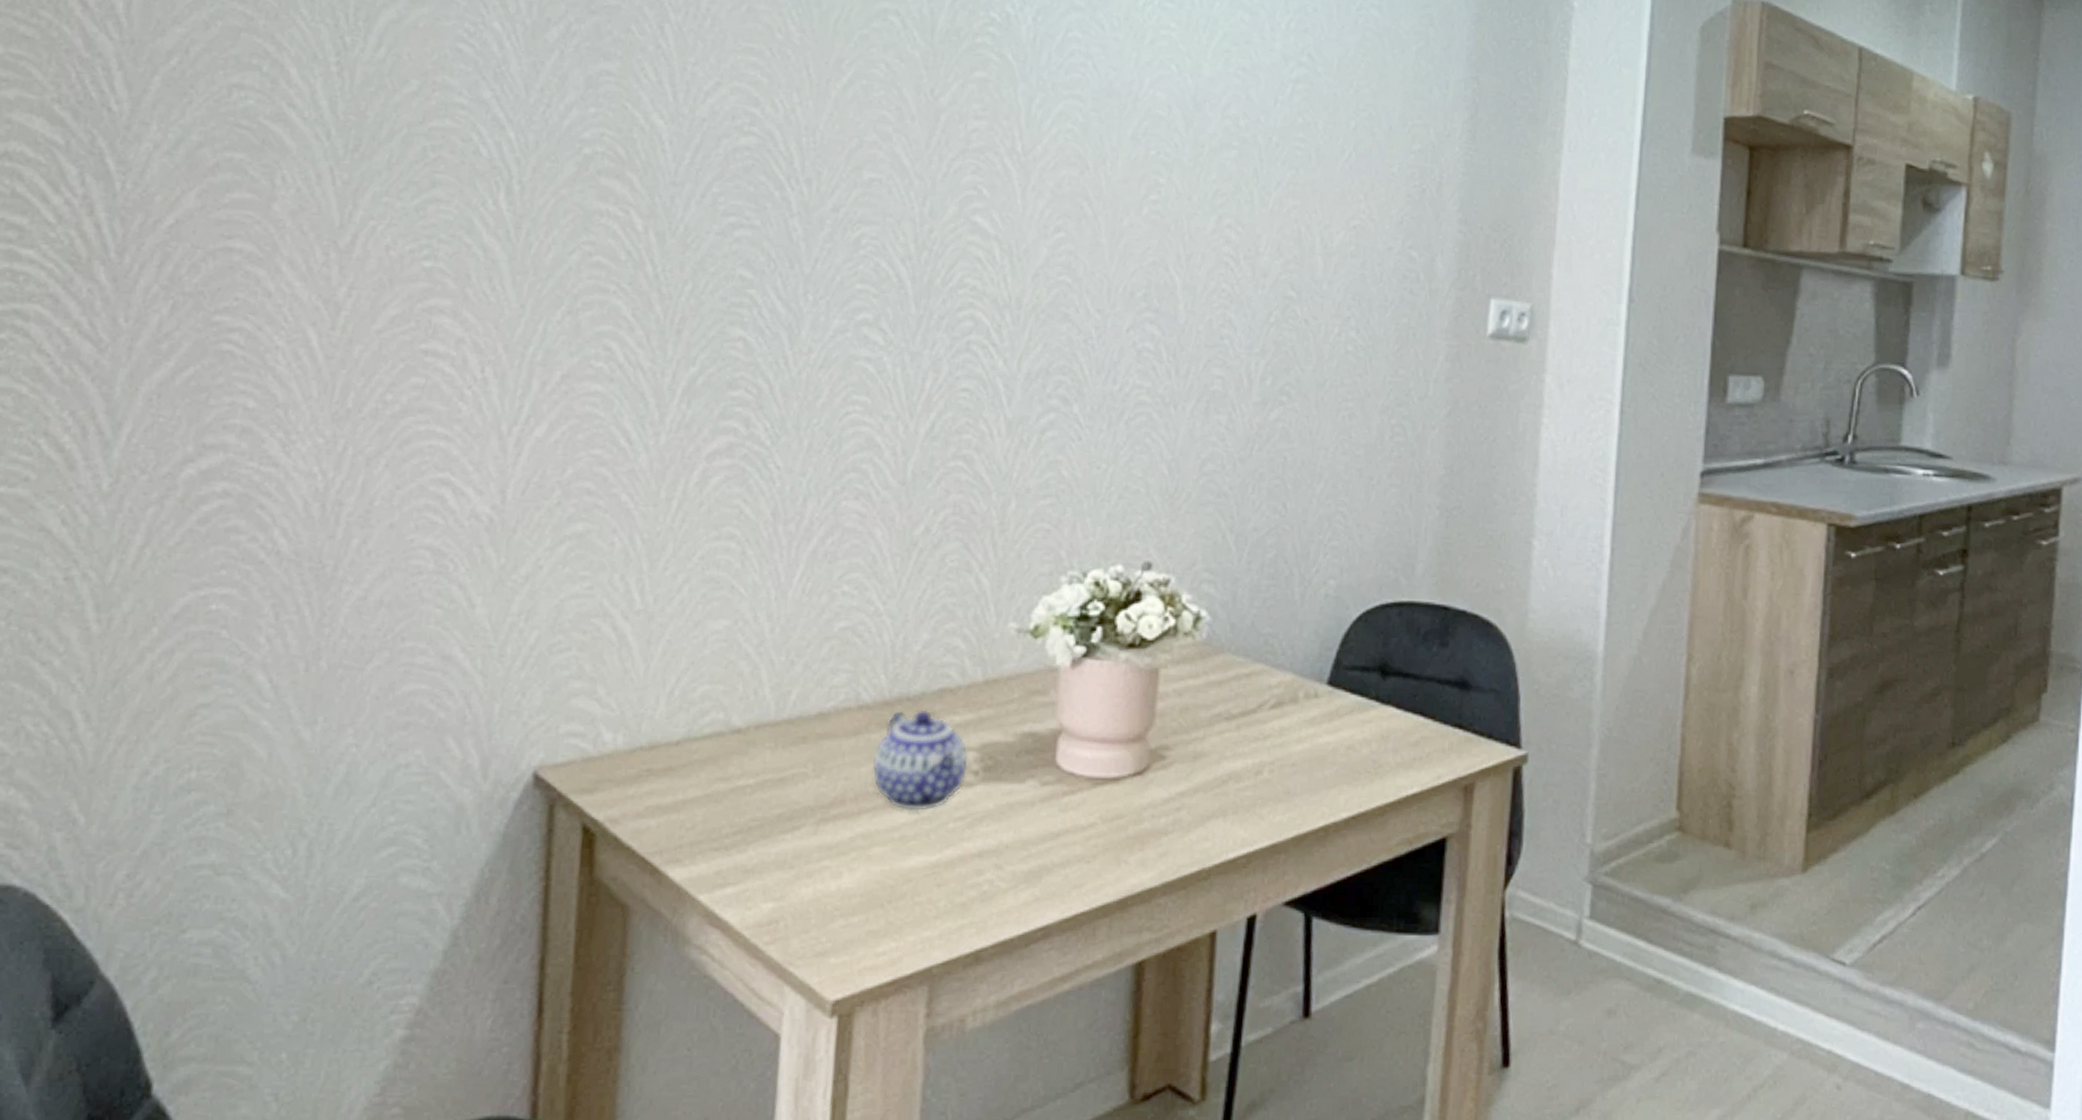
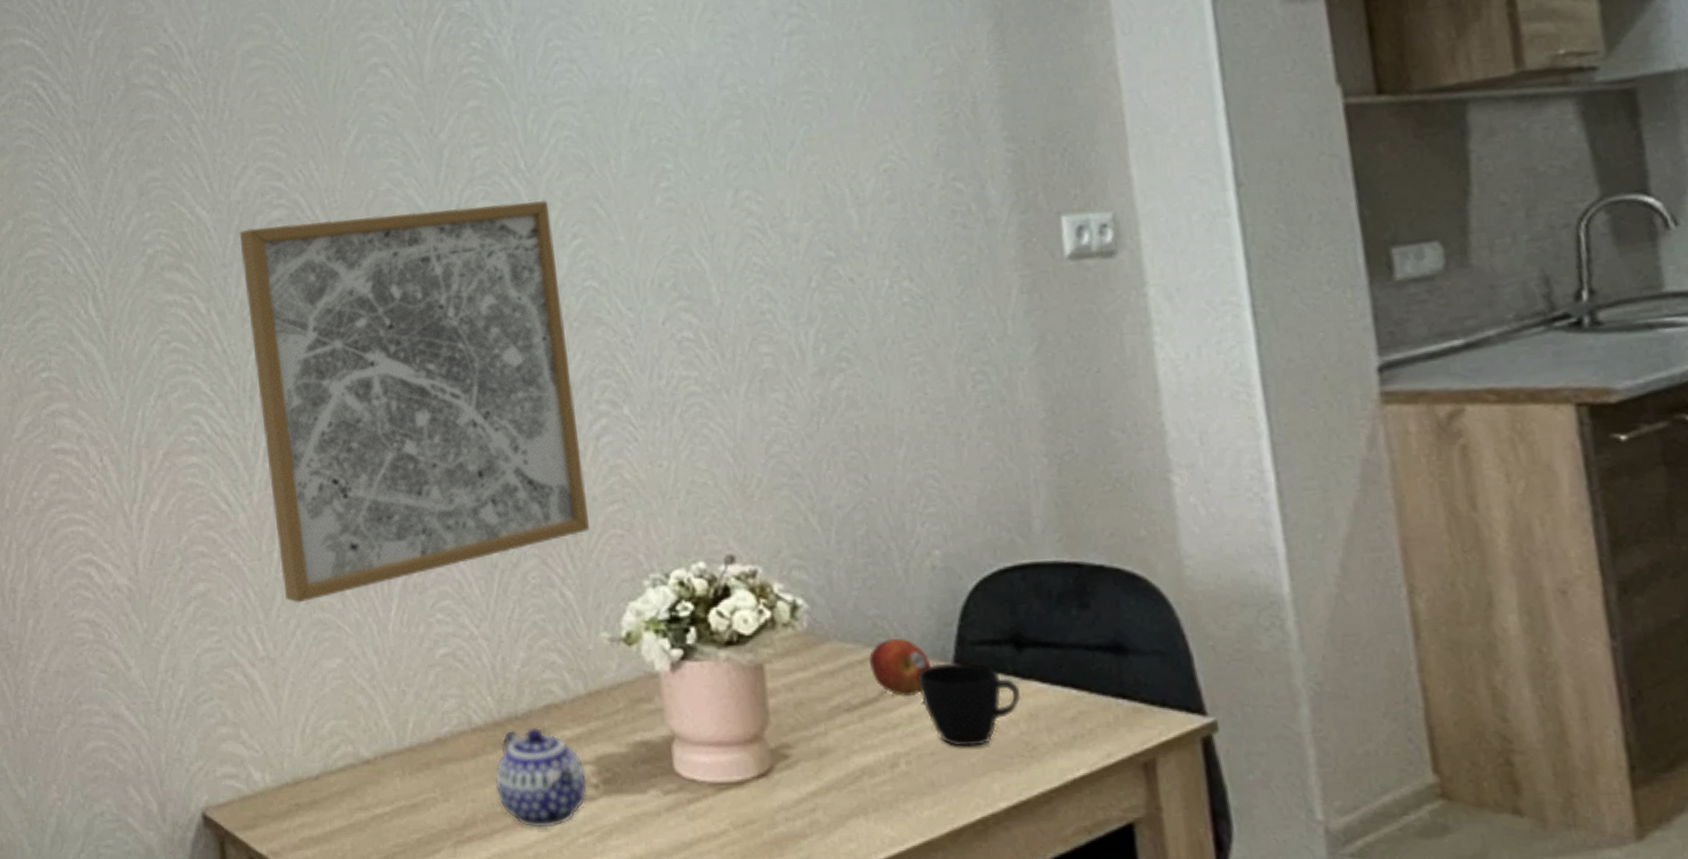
wall art: none [677,150,1038,558] -> present [239,199,589,604]
fruit: none [1254,656,1310,711] -> present [868,638,933,696]
cup: none [1293,683,1378,761] -> present [918,661,1022,747]

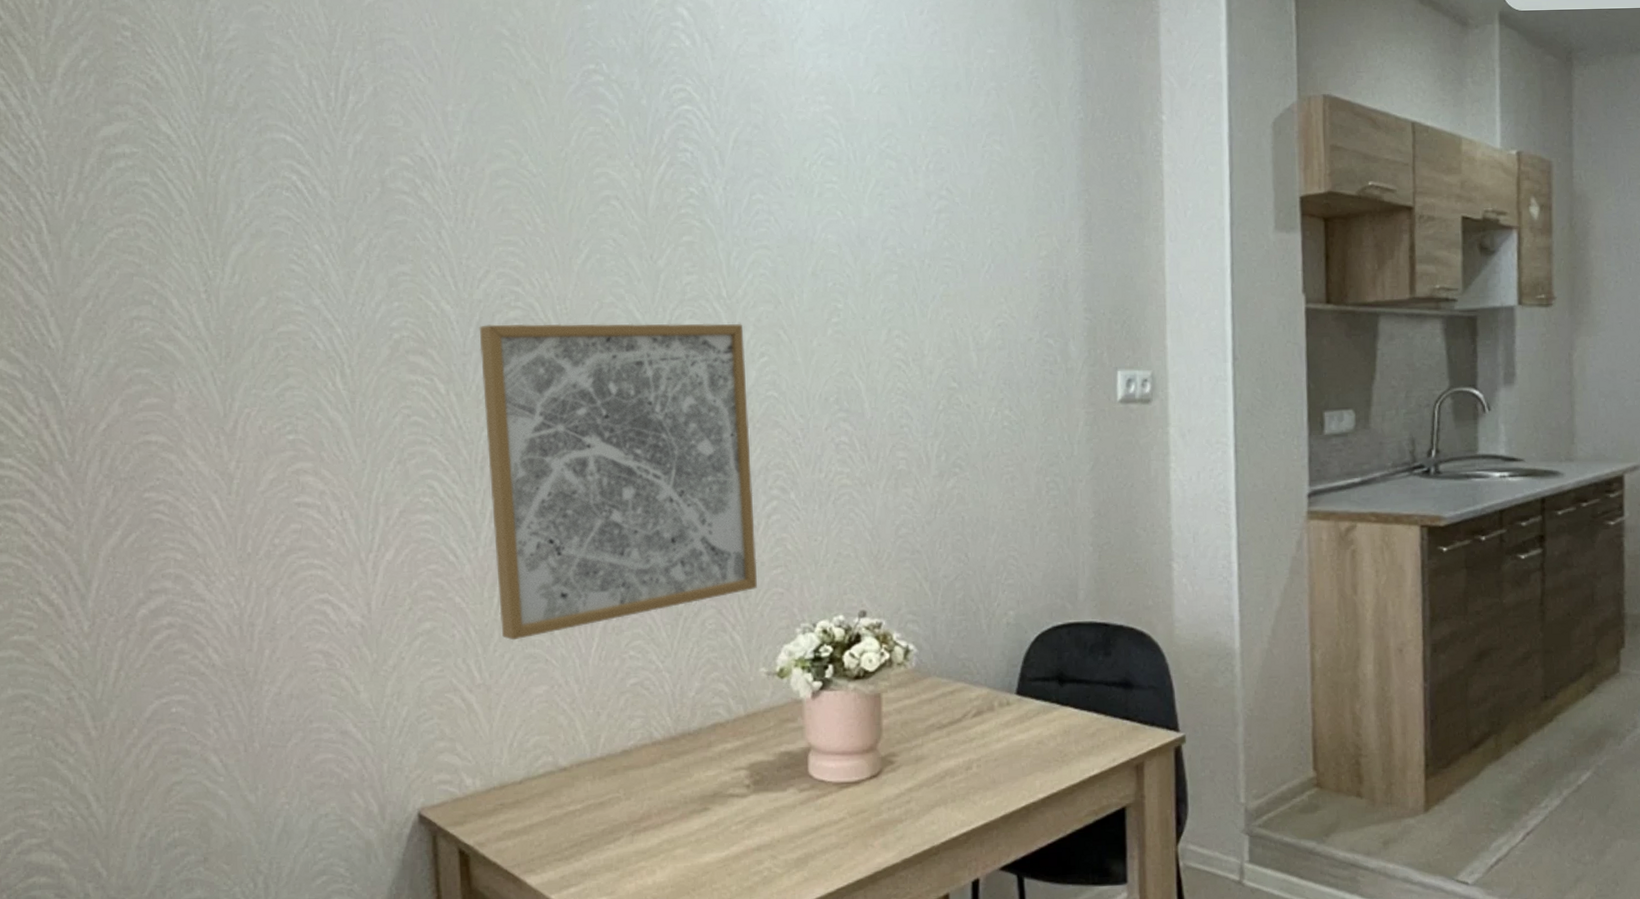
teapot: present [495,727,588,828] -> none [669,741,741,819]
fruit: present [868,638,933,696] -> none [957,675,1002,718]
cup: present [918,661,1022,747] -> none [991,693,1060,755]

